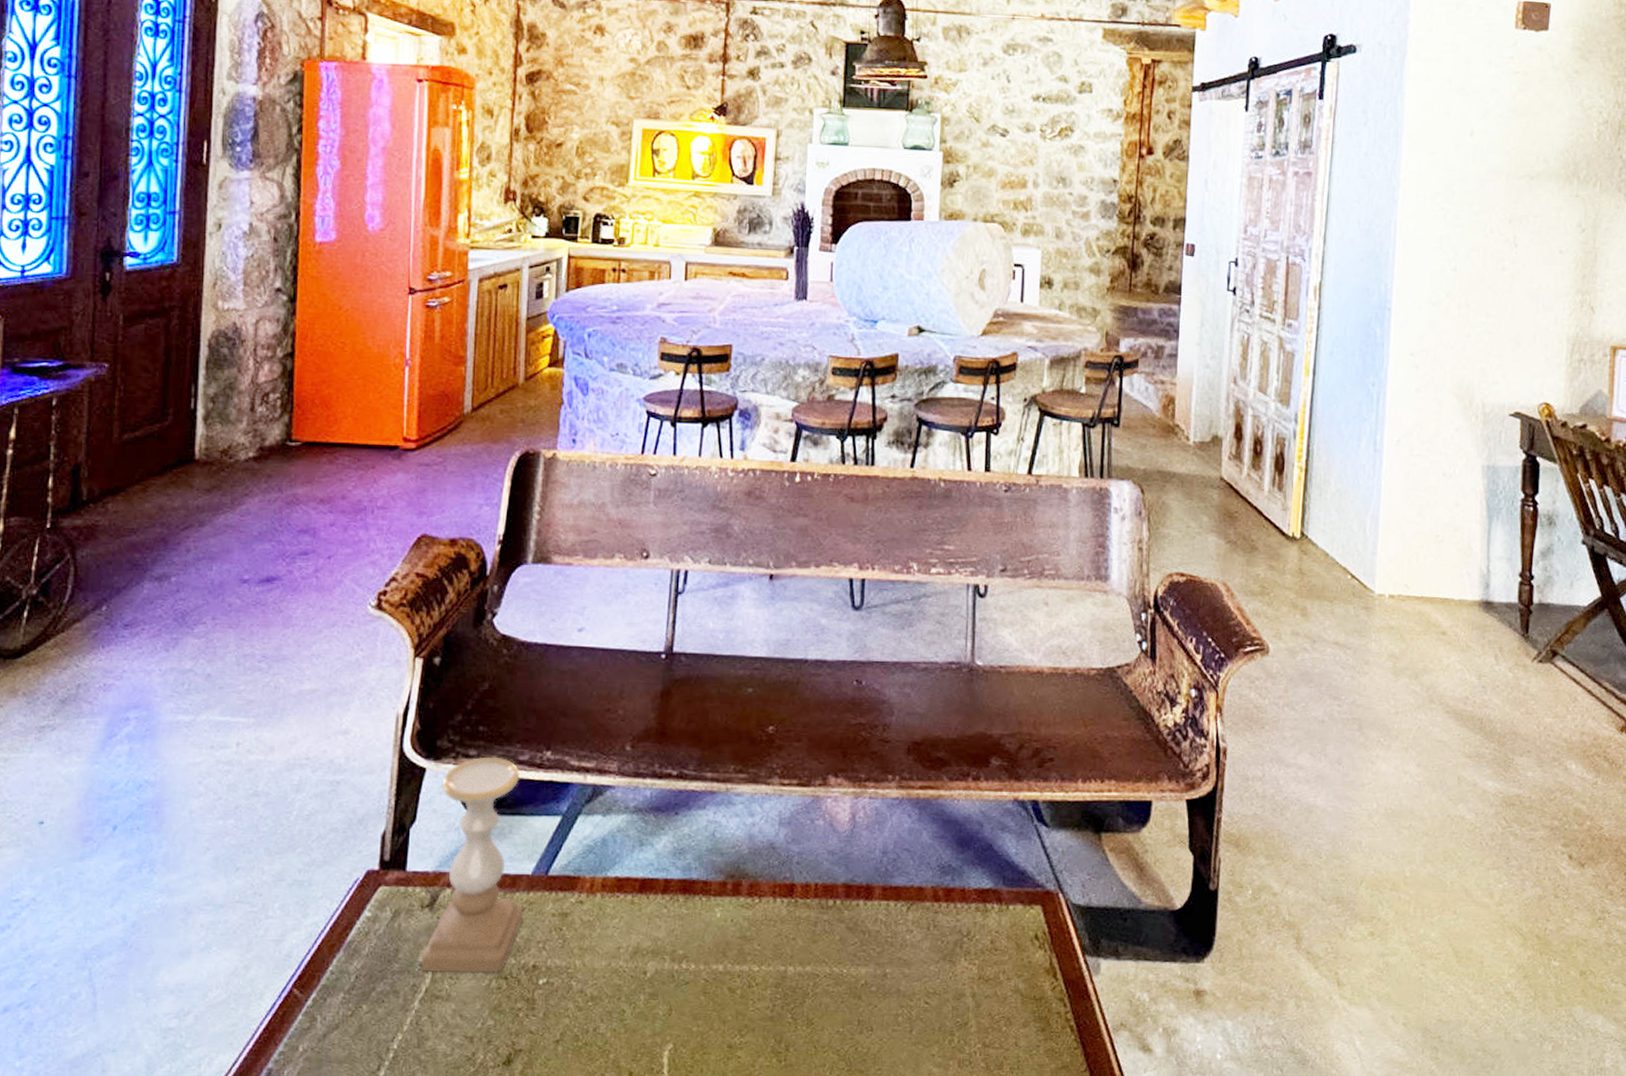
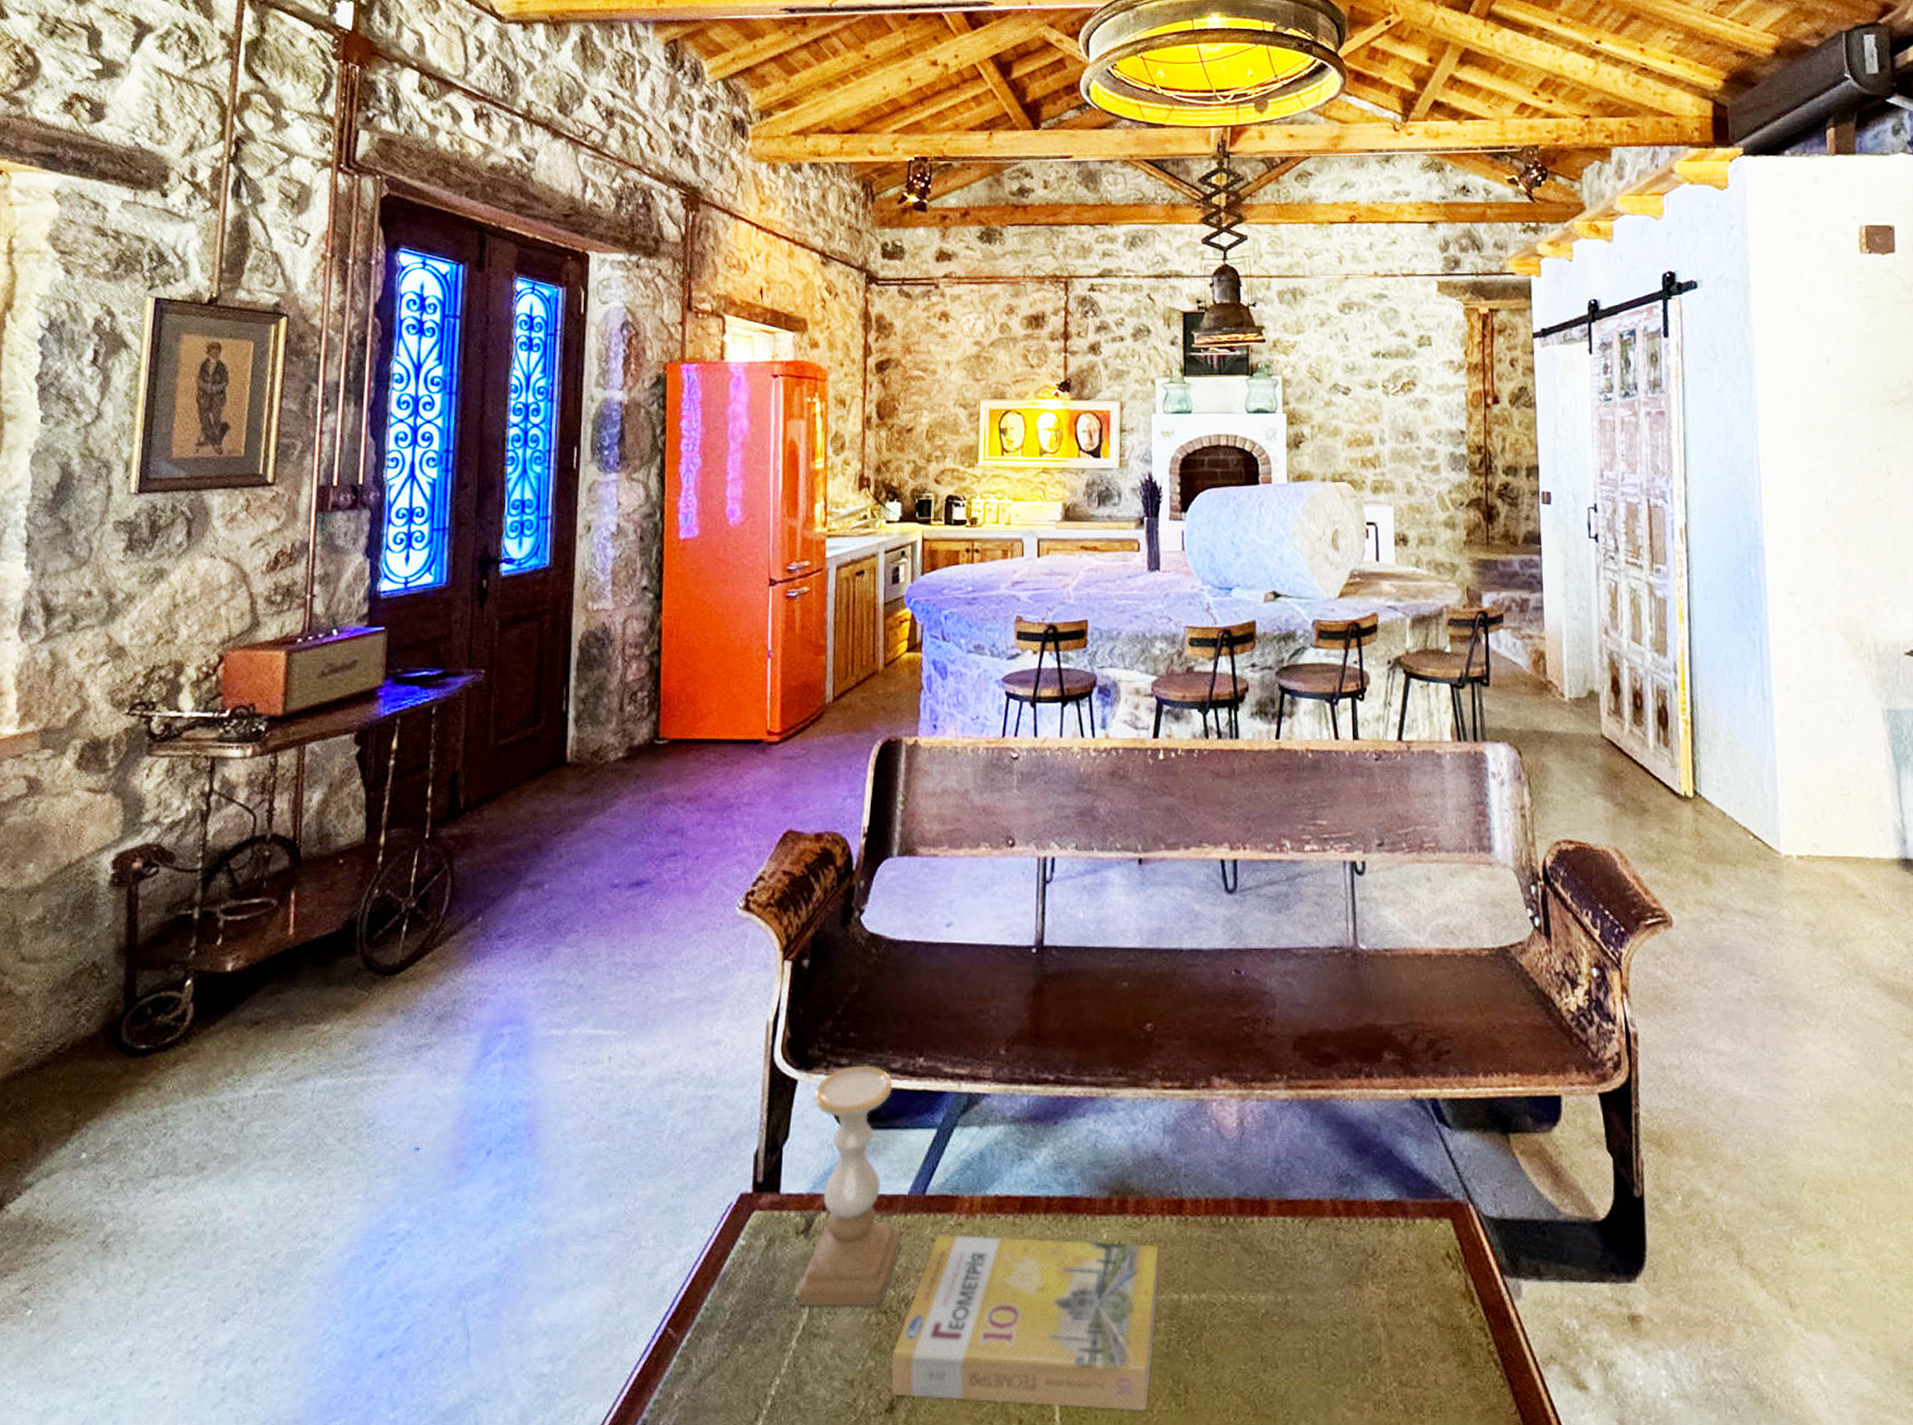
book: none [509,910,769,1066] -> present [891,1234,1159,1411]

